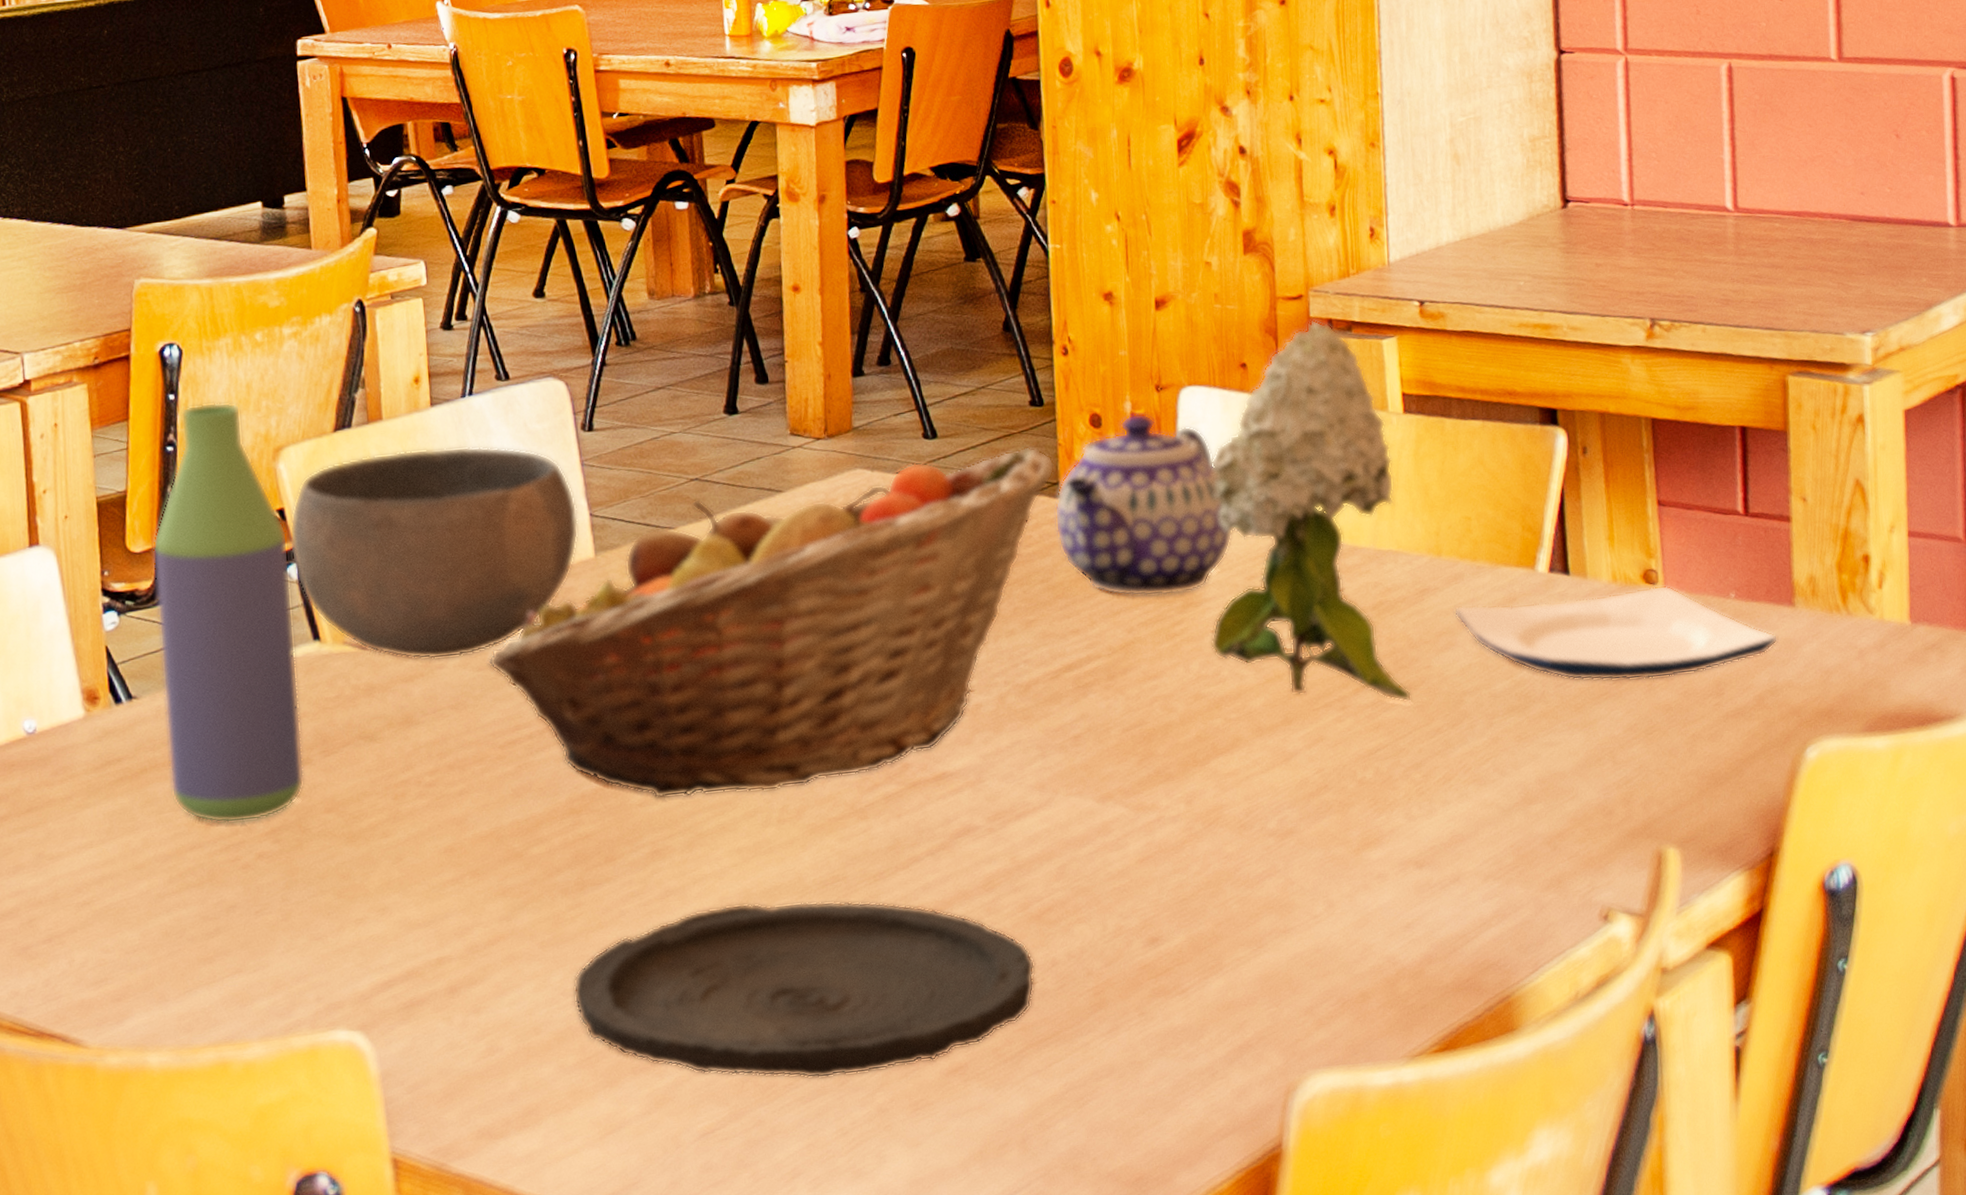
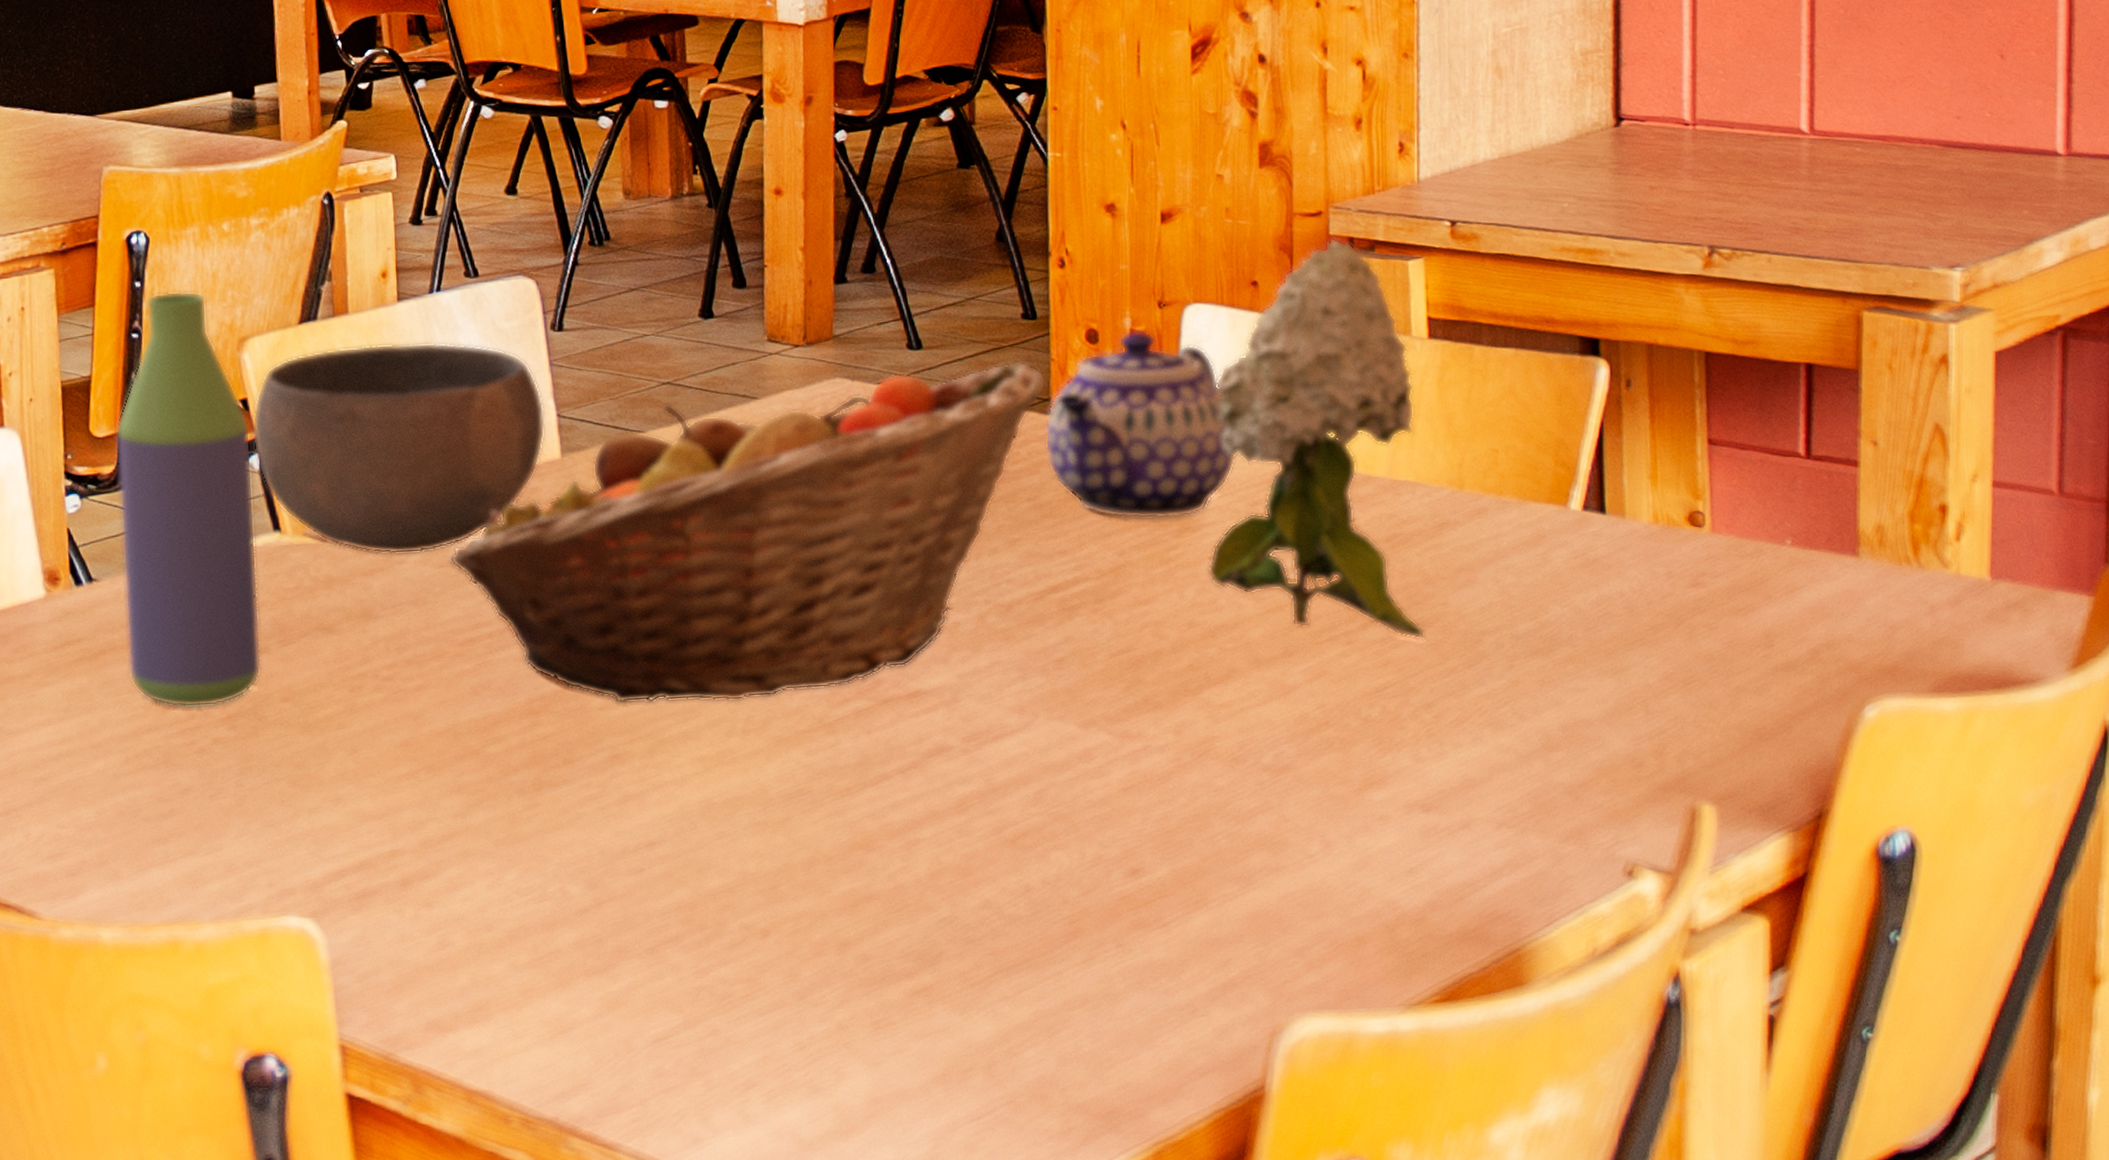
plate: present [573,900,1035,1079] -> none [527,812,1008,992]
plate: present [1453,585,1778,681] -> none [1475,528,1838,627]

